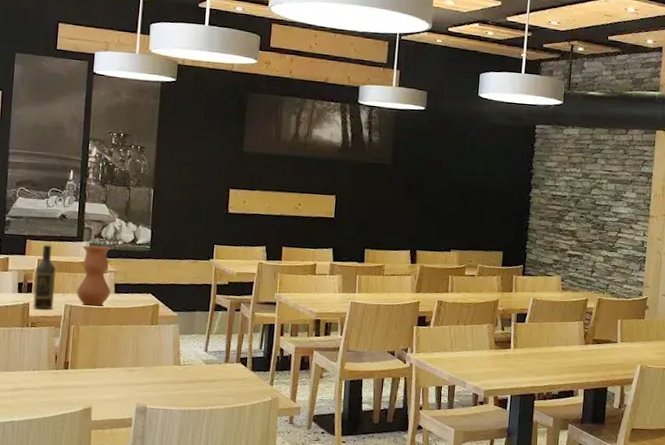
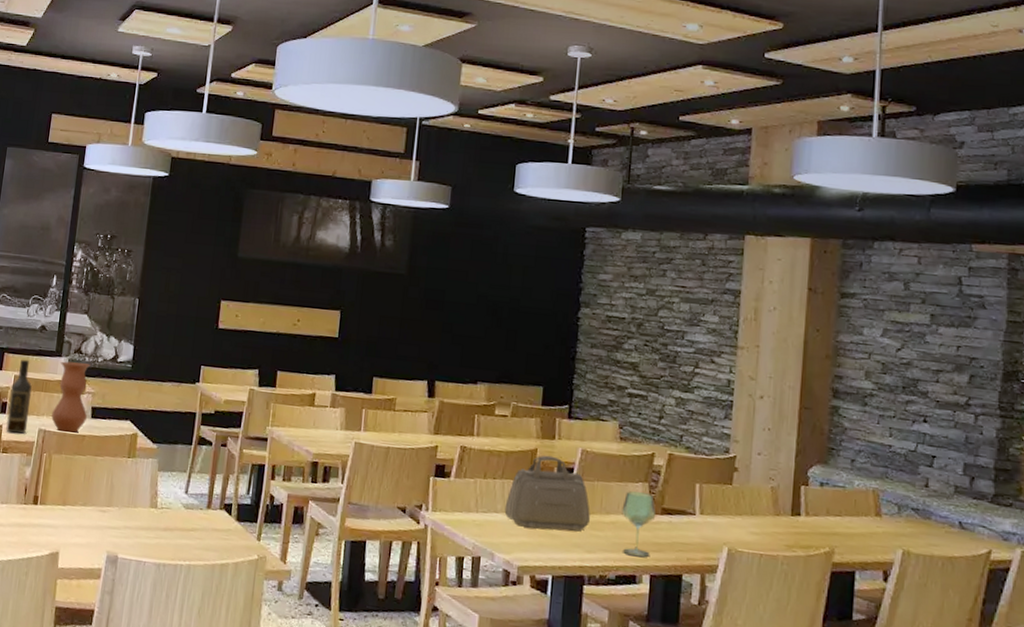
handbag: none [473,304,540,361] -> present [504,455,590,532]
wine glass: none [563,328,589,377] -> present [622,491,657,557]

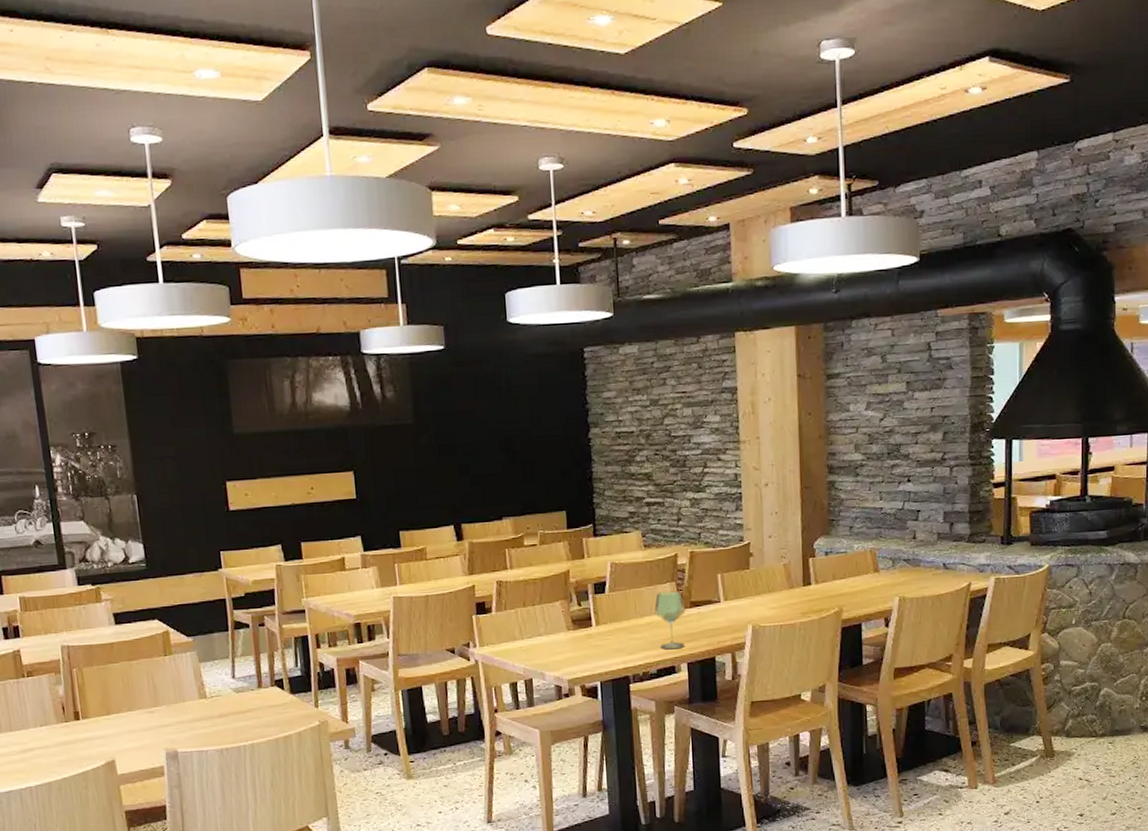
wine bottle: present [6,359,32,434] -> none [19,578,49,656]
vase: present [51,361,91,433] -> none [66,571,111,645]
handbag: present [504,455,590,532] -> none [547,574,627,645]

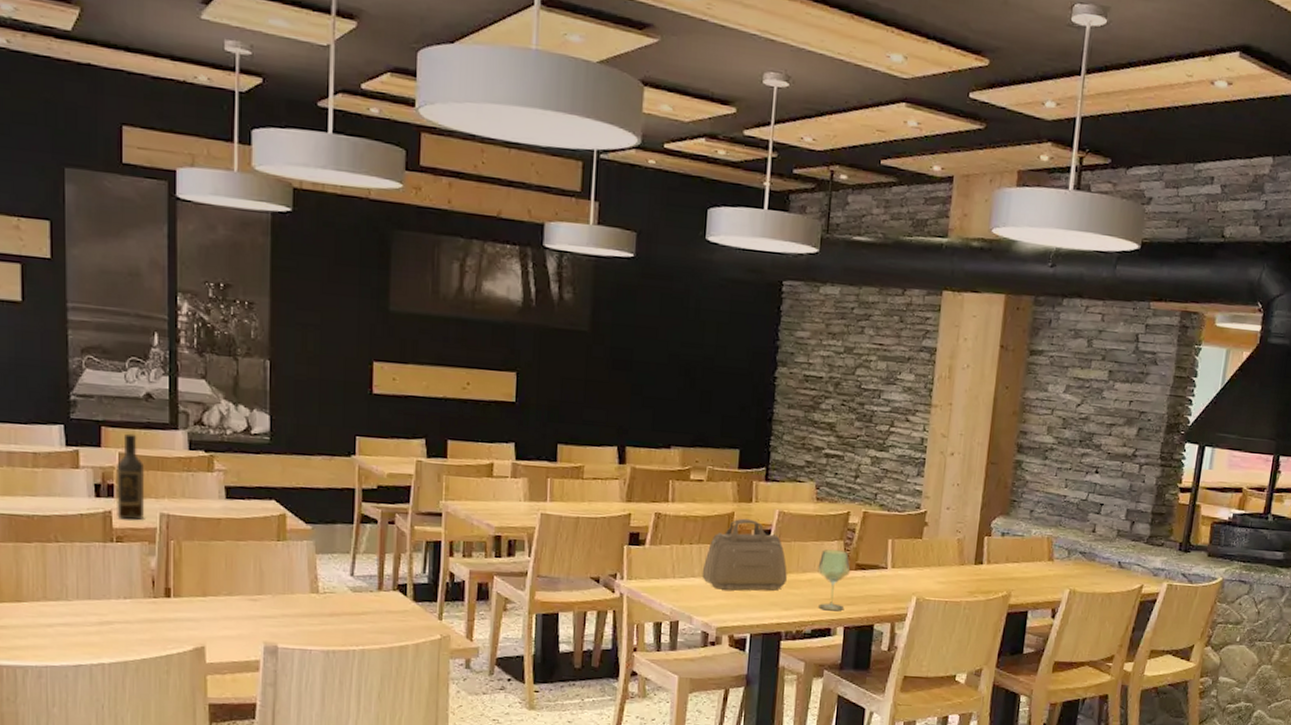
wine bottle: none [19,578,49,656] -> present [115,433,145,520]
handbag: none [547,574,627,645] -> present [702,518,787,591]

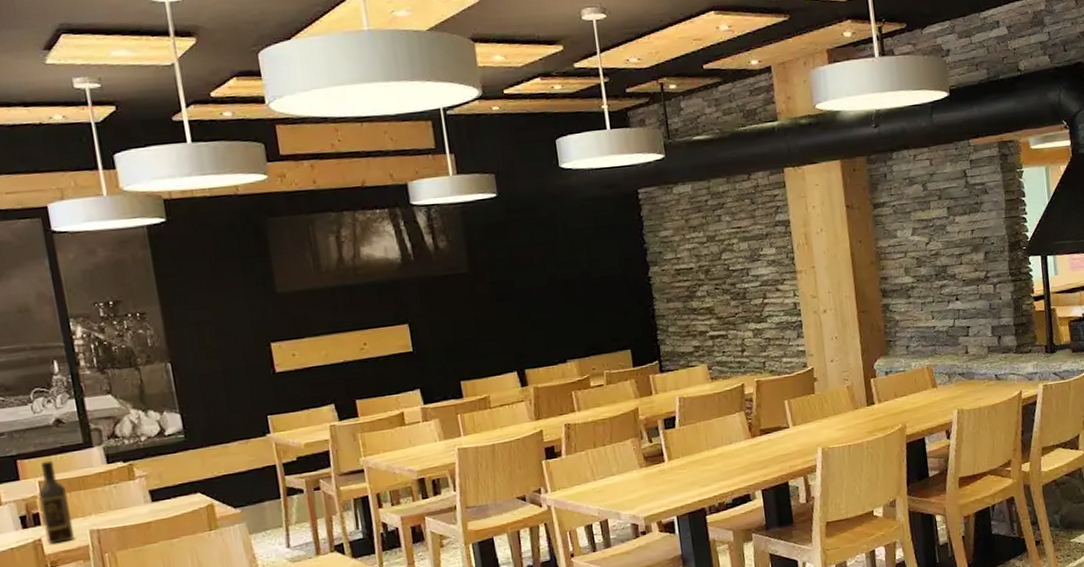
handbag: present [702,518,787,591] -> none [619,410,700,482]
wine glass: present [818,549,851,611] -> none [725,420,758,479]

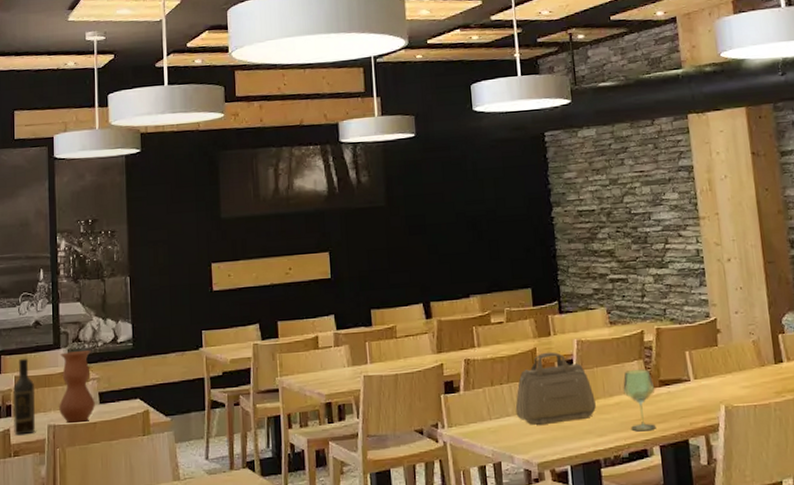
vase: none [93,446,147,527] -> present [59,350,95,424]
handbag: none [619,410,700,482] -> present [515,352,596,426]
wine glass: none [725,420,758,479] -> present [623,369,657,432]

